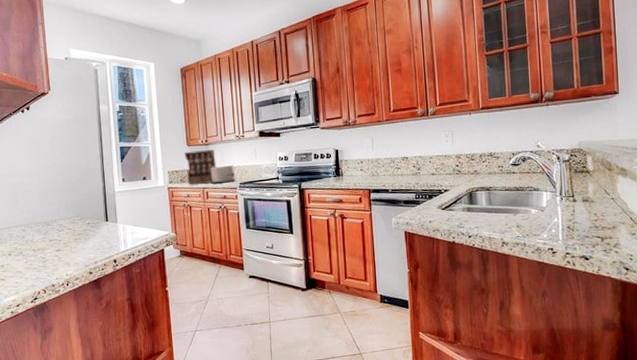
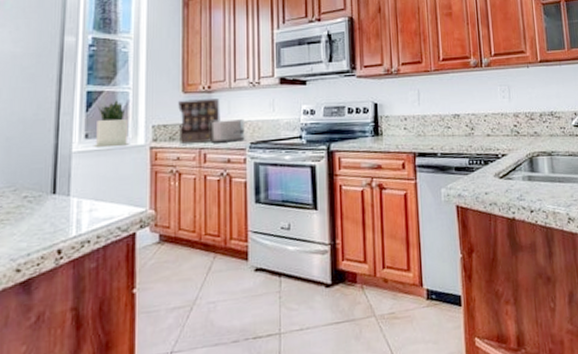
planter: none [127,153,154,189] -> present [93,100,130,148]

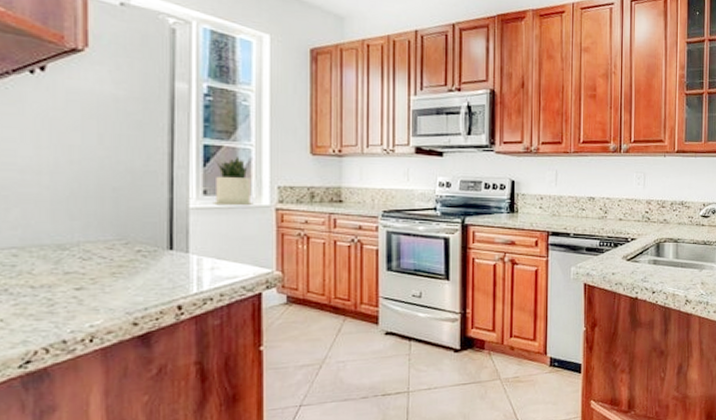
spice rack: present [178,99,220,143] -> none [306,162,352,207]
toaster: present [209,118,246,144] -> none [339,185,379,210]

